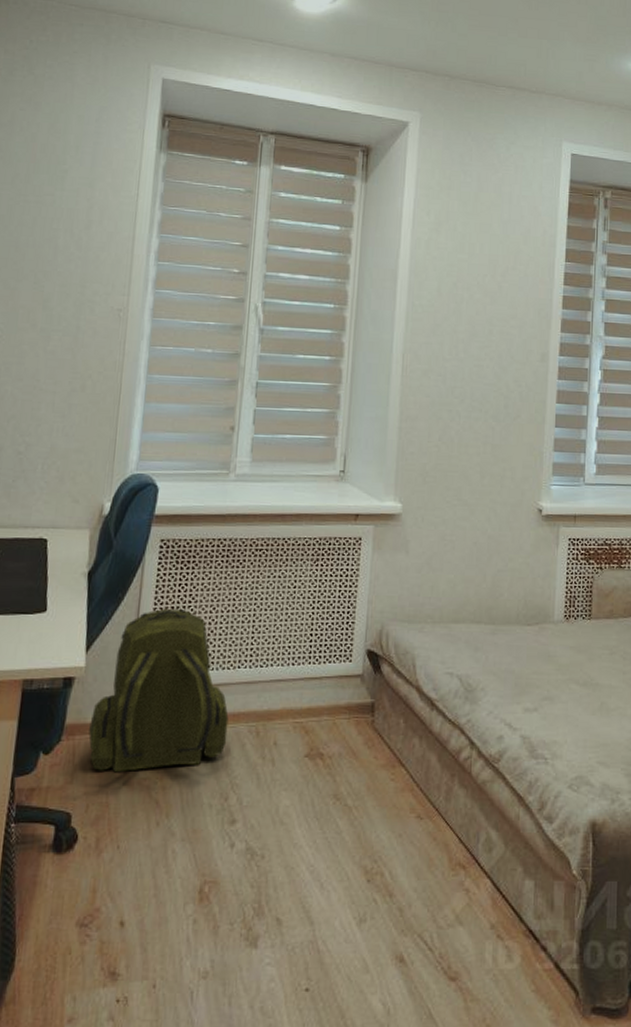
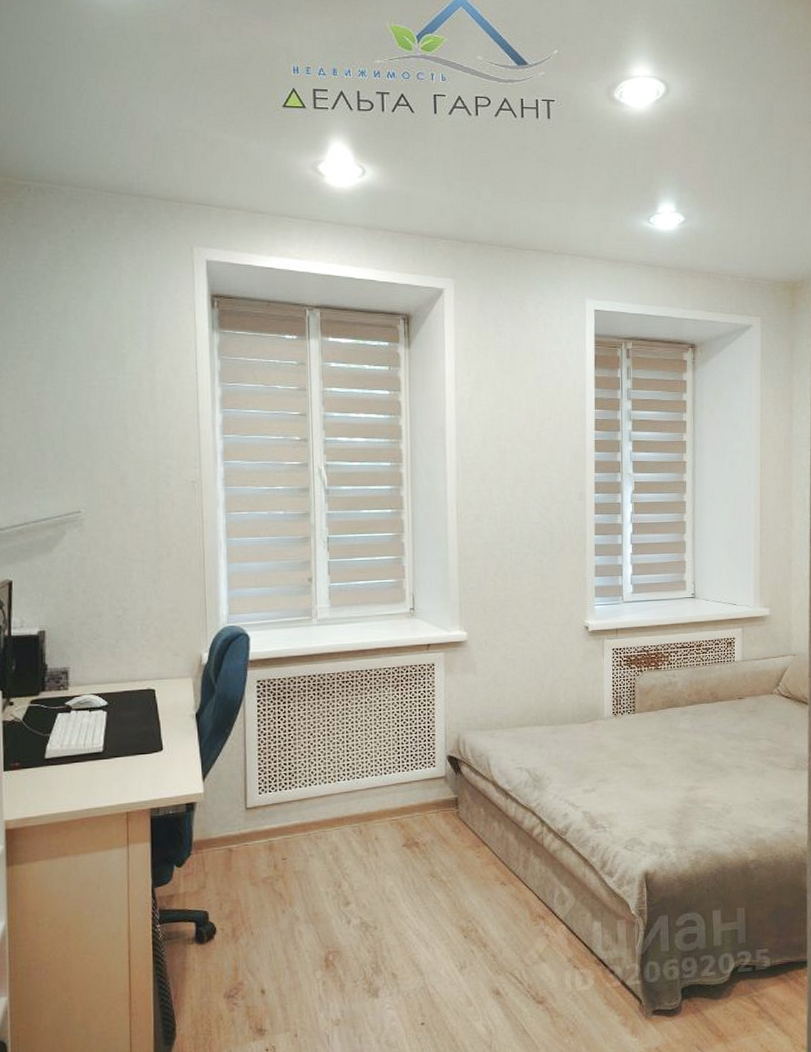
backpack: present [88,609,229,773] -> none [214,738,335,876]

